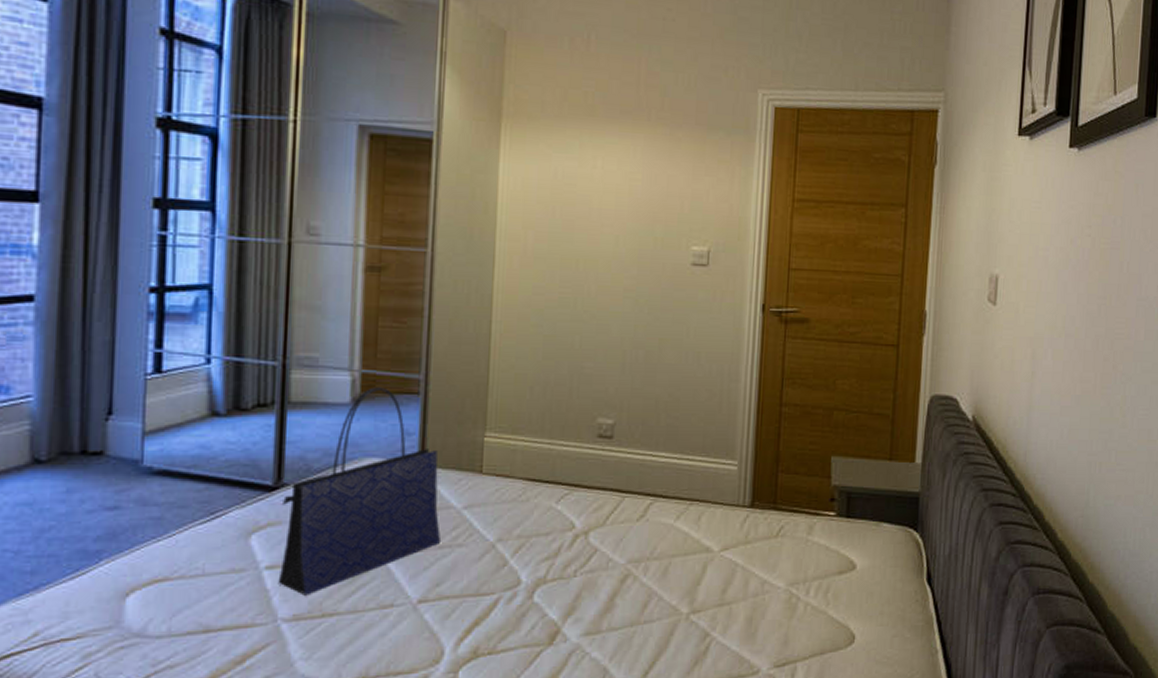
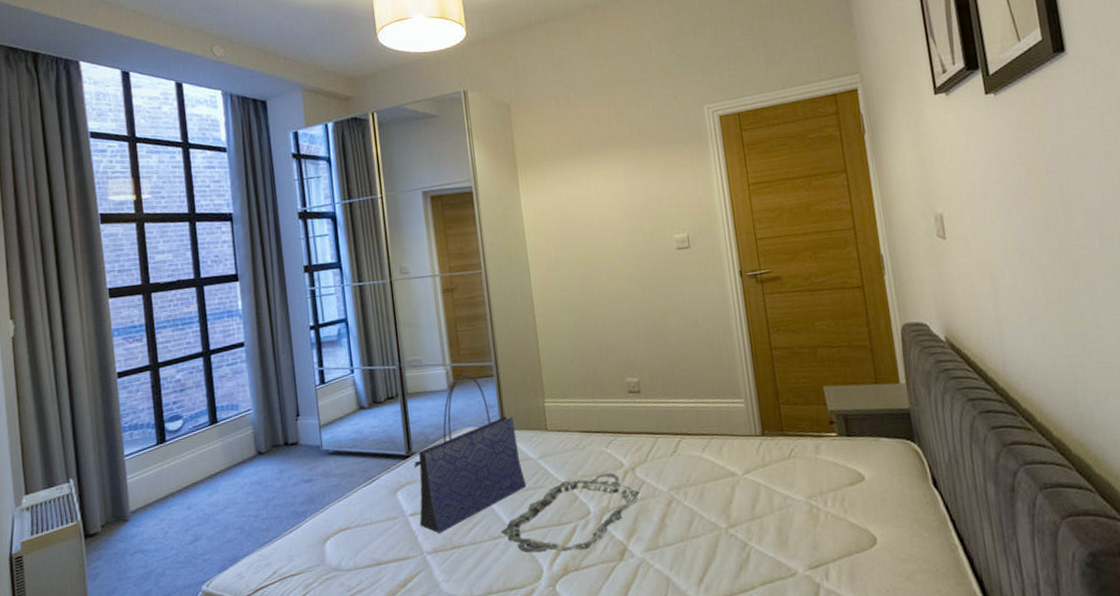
serving tray: none [395,535,590,630] -> present [501,473,640,553]

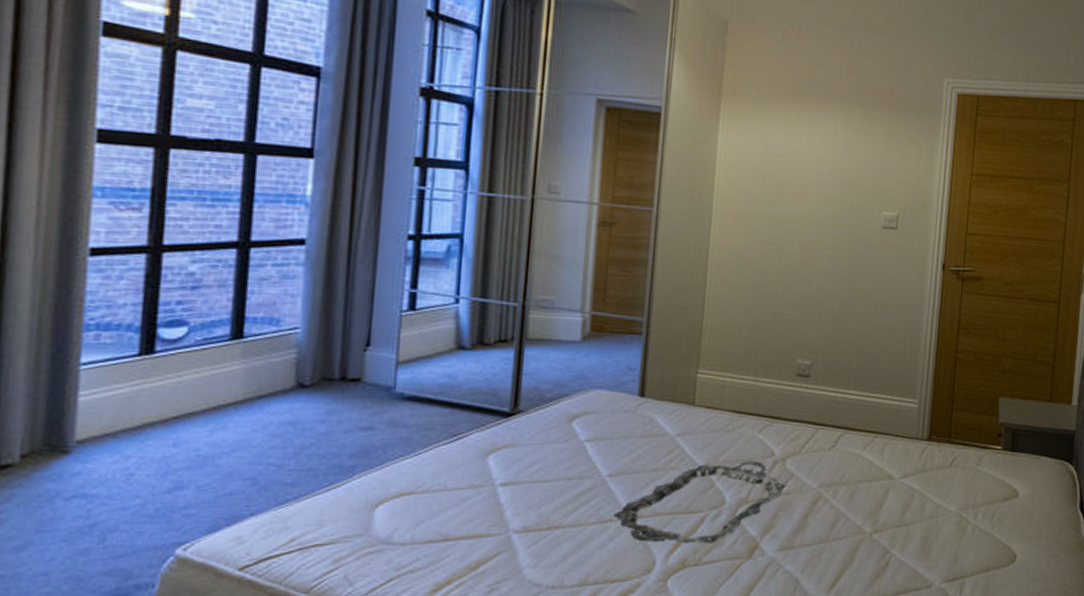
tote bag: present [413,375,527,534] -> none [510,327,657,510]

